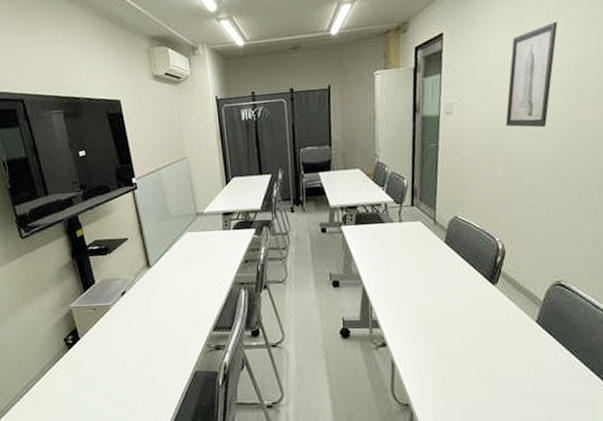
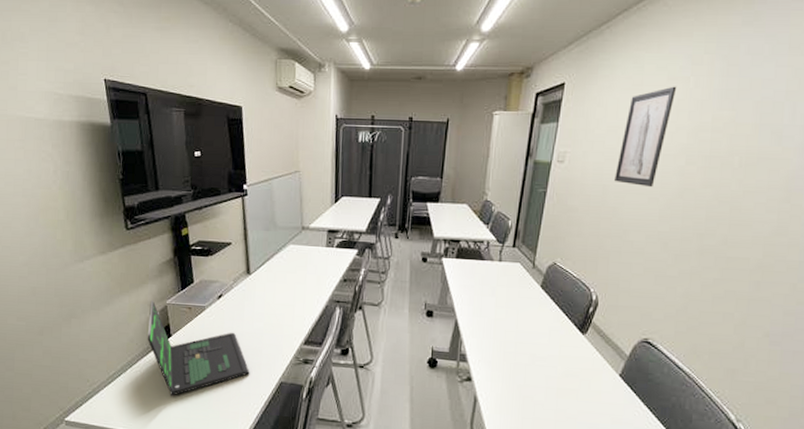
laptop: none [54,306,163,400] -> present [147,301,250,397]

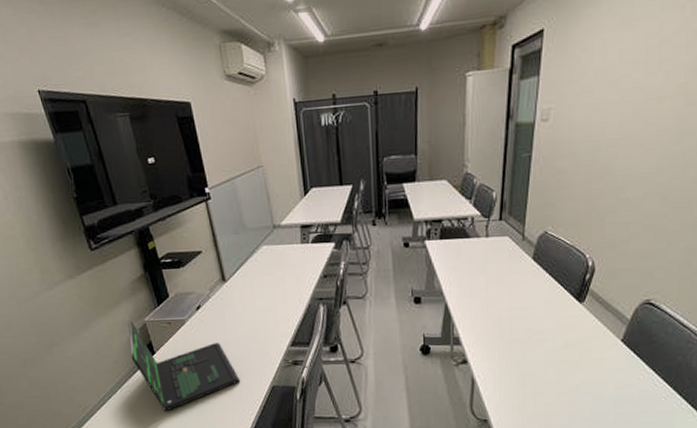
wall art: present [614,86,677,188] -> none [606,16,671,137]

